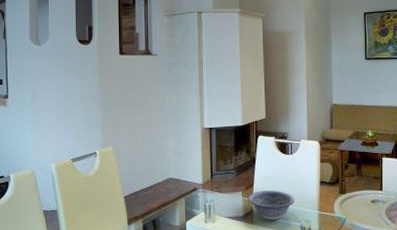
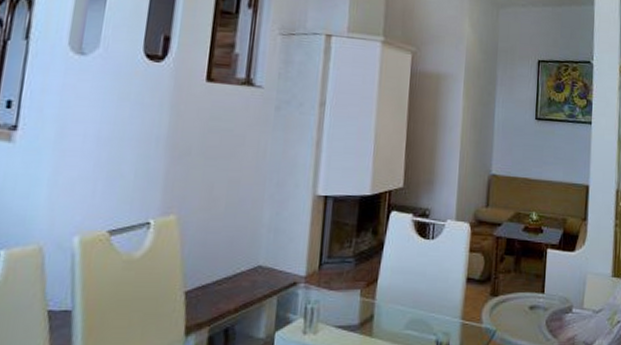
decorative bowl: present [248,190,295,221] -> none [368,289,432,332]

